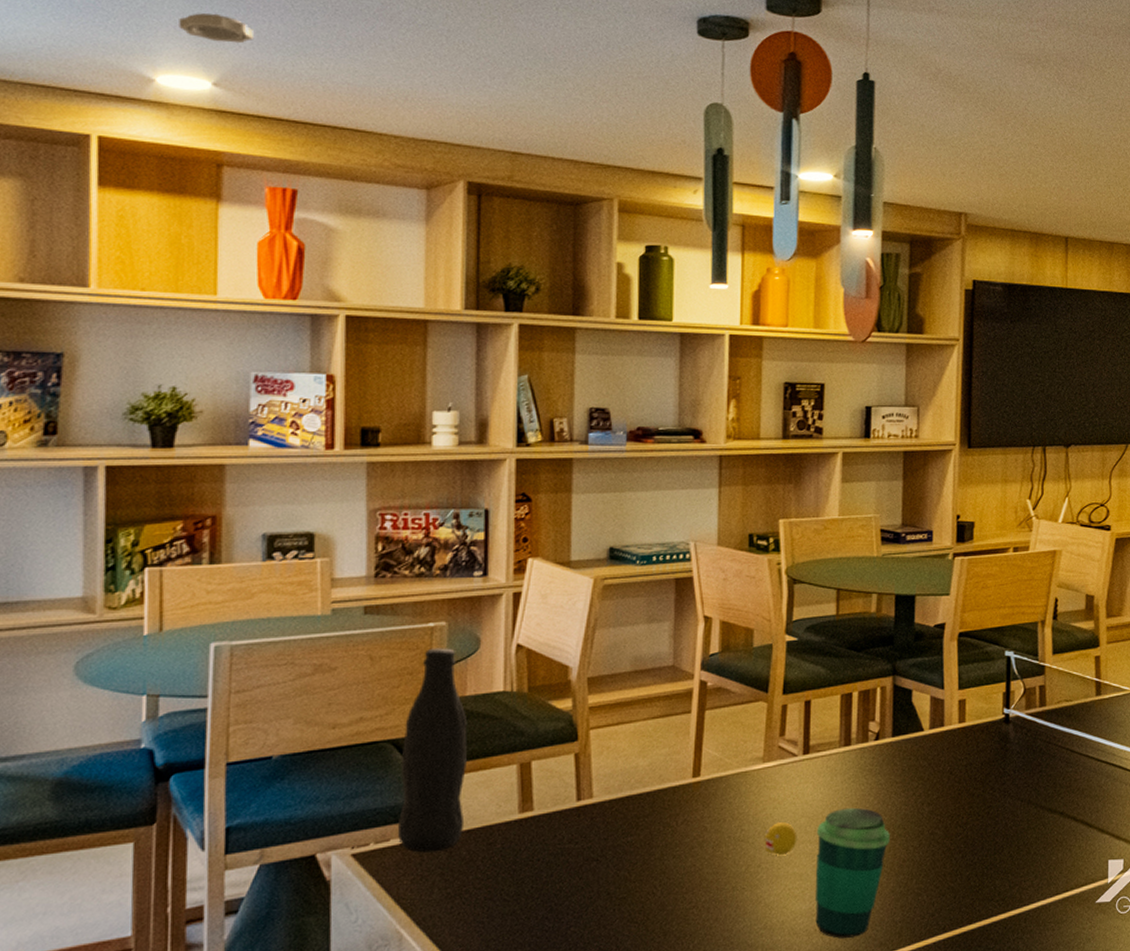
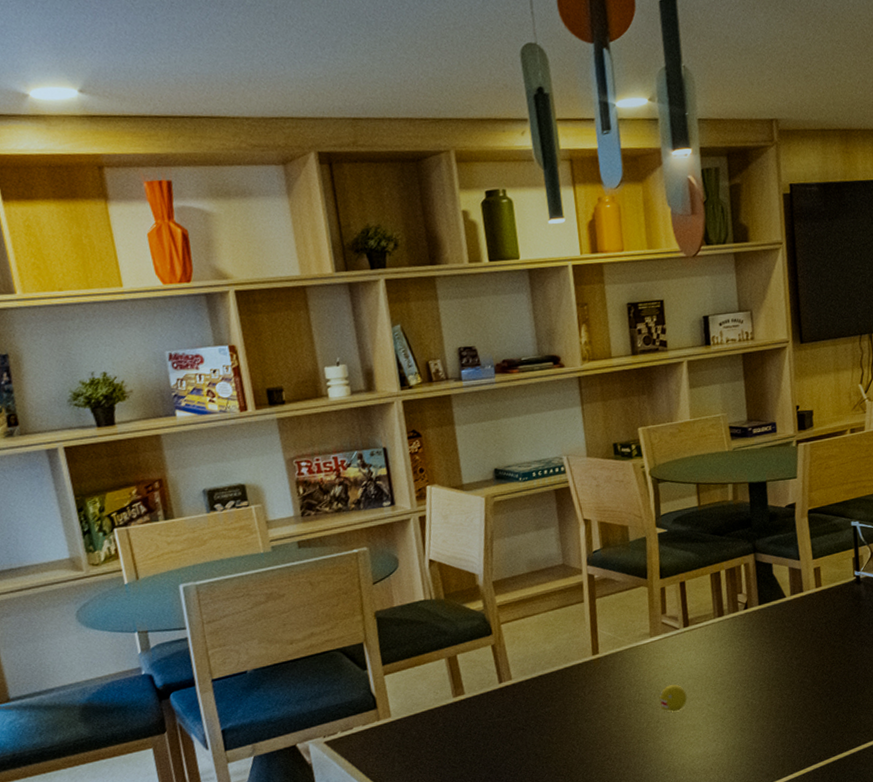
smoke detector: present [179,13,253,44] -> none [37,22,105,50]
bottle: present [397,648,468,853] -> none [348,568,411,736]
cup: present [815,807,890,938] -> none [702,667,766,774]

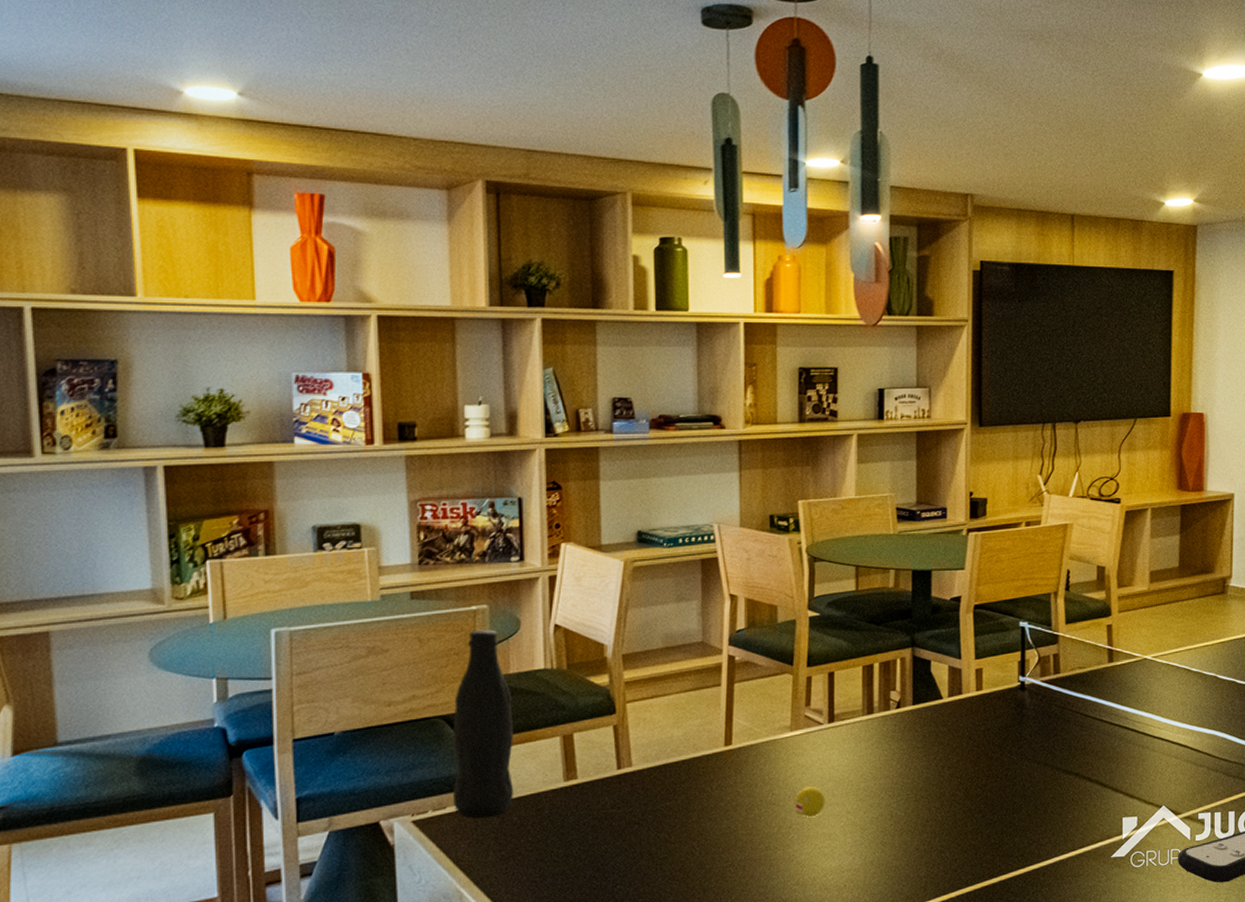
bottle: none [348,568,411,736] -> present [452,629,514,819]

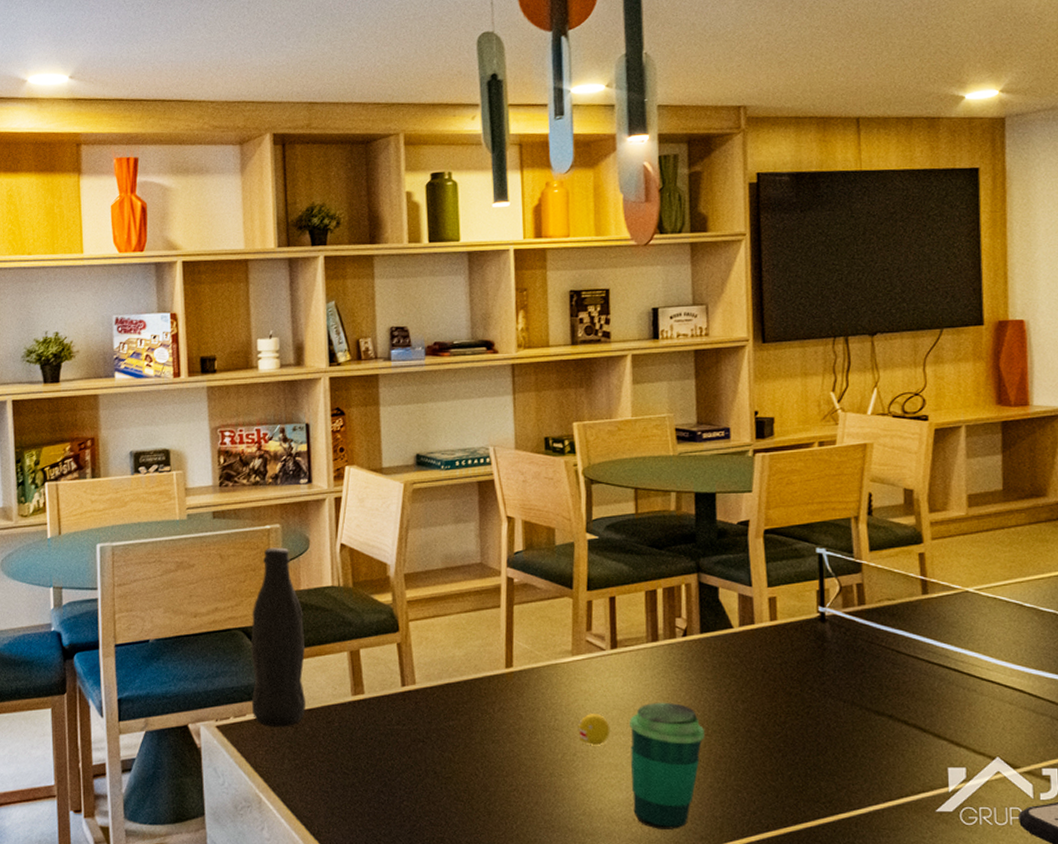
cup: none [843,771,913,893] -> present [628,702,704,829]

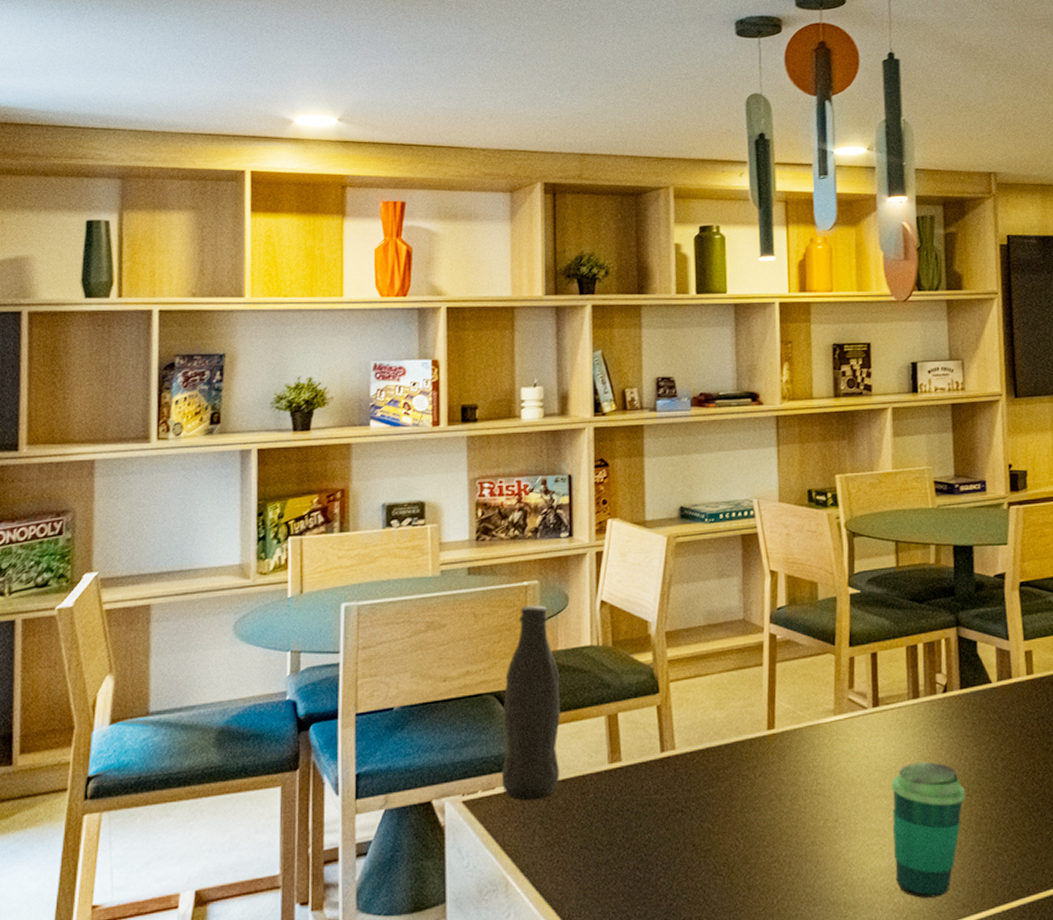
ping-pong ball: present [578,714,610,745] -> none [840,776,873,809]

